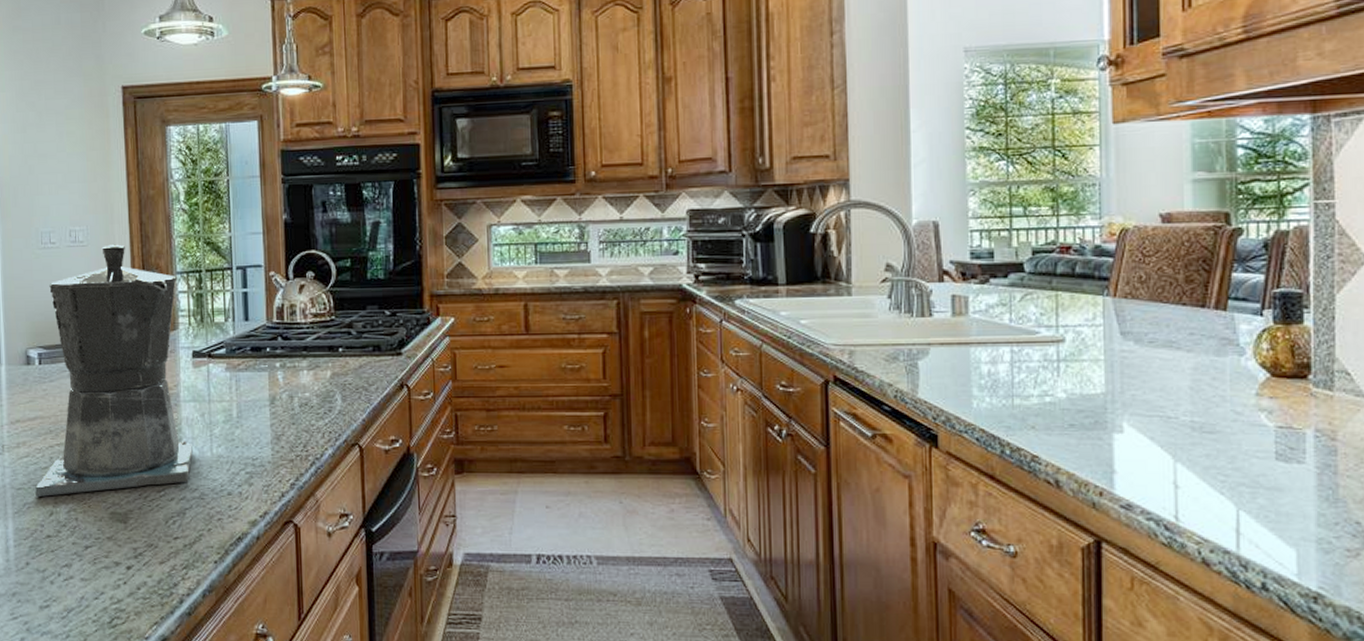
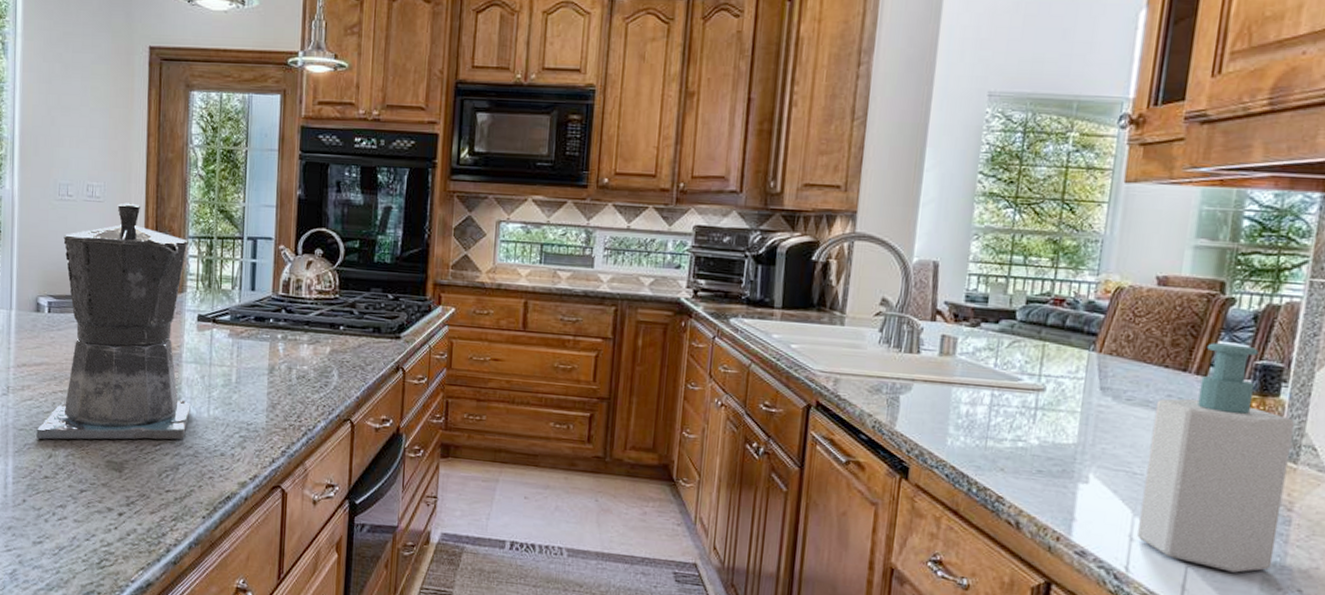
soap bottle: none [1180,274,1325,511] -> present [1137,343,1294,573]

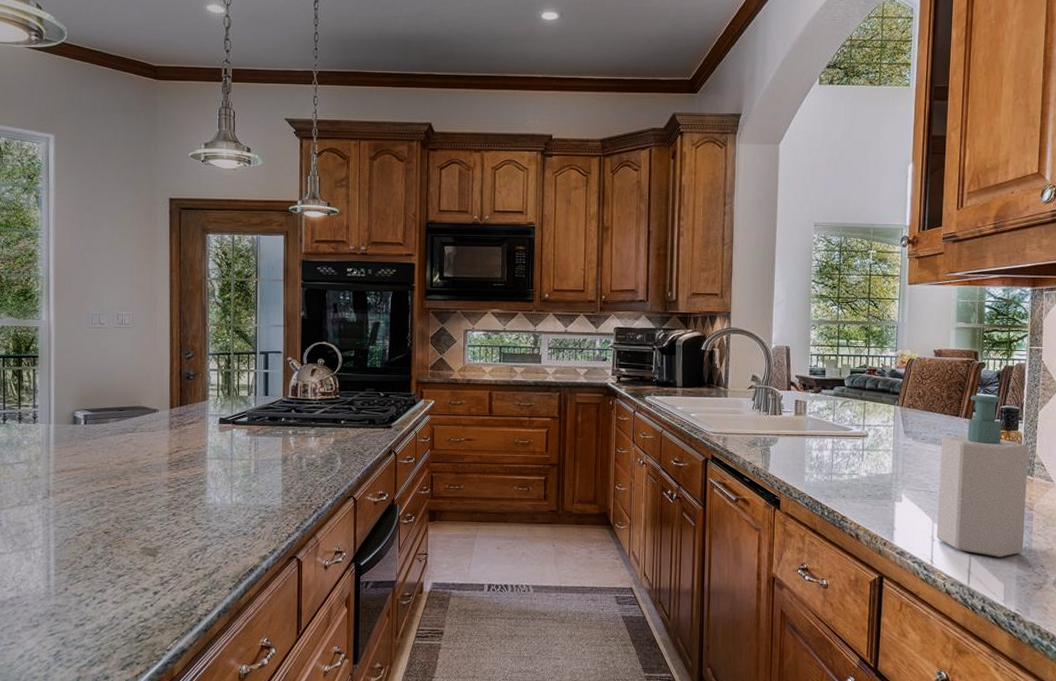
coffee maker: present [36,203,191,440] -> none [76,328,215,534]

